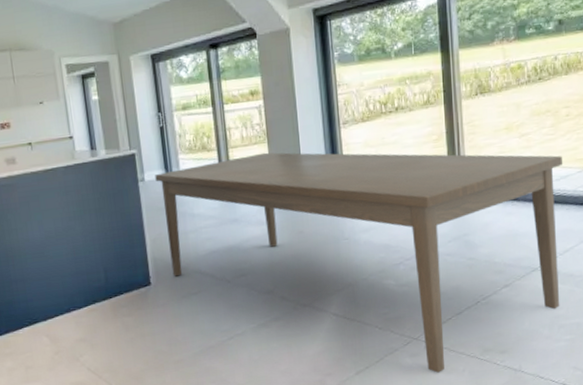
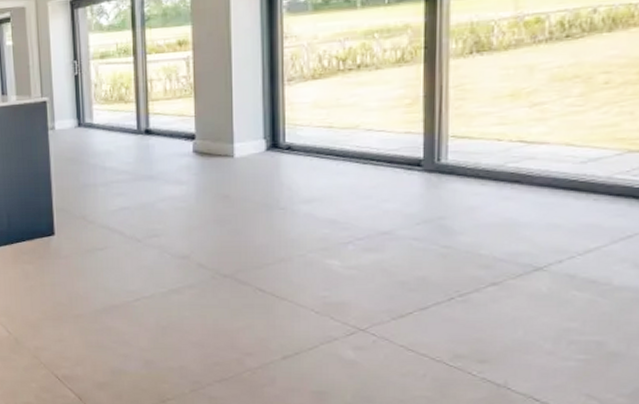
dining table: present [155,152,563,373] -> none [66,107,595,373]

